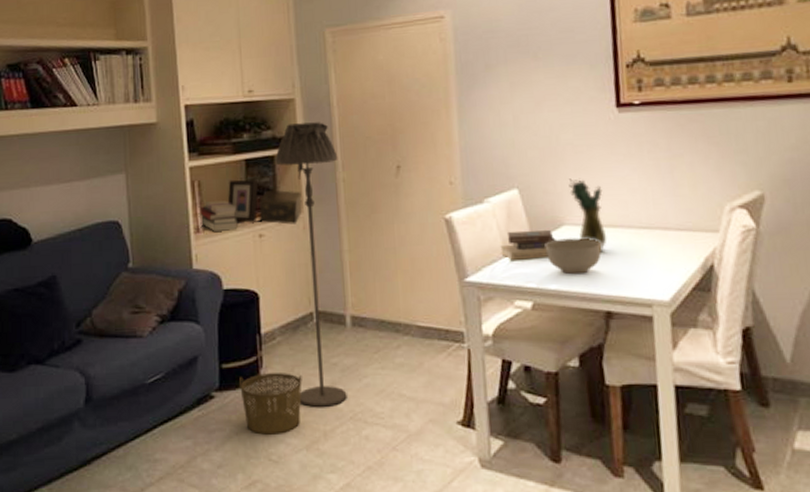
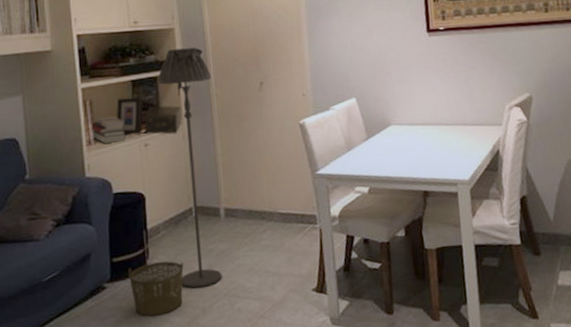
books: present [500,229,556,260] -> none [343,129,385,155]
bowl: present [544,237,602,275] -> none [377,134,419,164]
vase: present [568,178,608,251] -> none [393,88,423,144]

